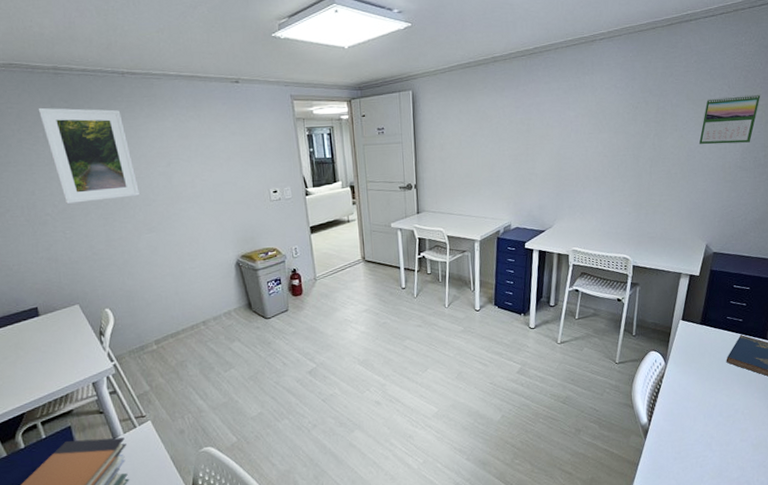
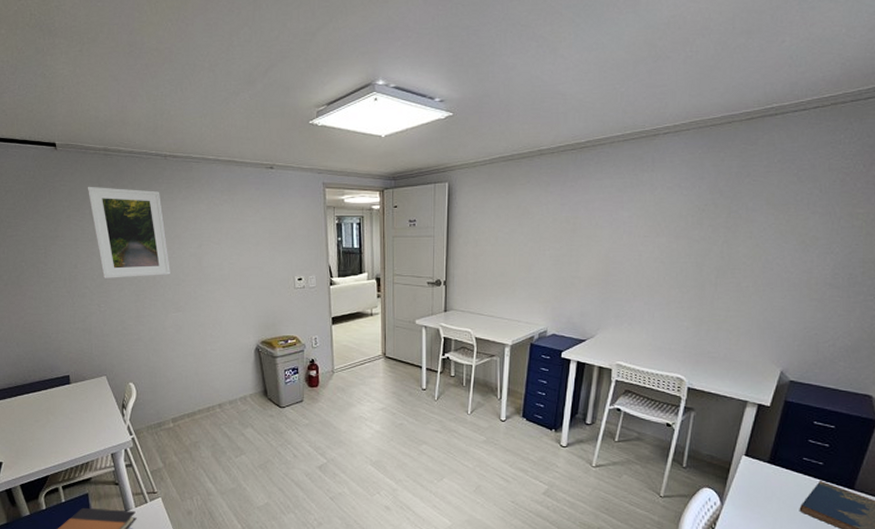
calendar: present [699,94,761,145] -> none [778,201,862,256]

